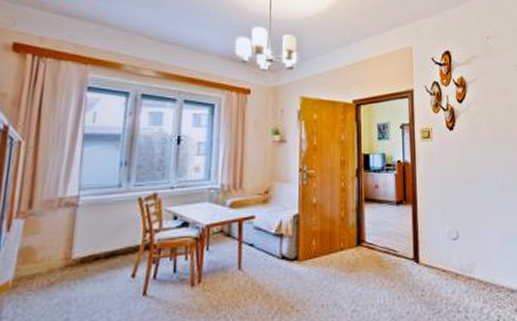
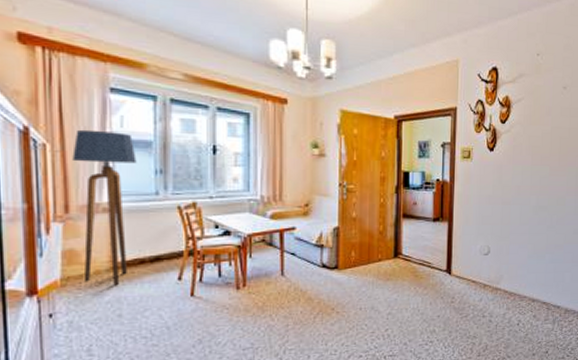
floor lamp: none [35,126,104,286] -> present [72,129,137,286]

